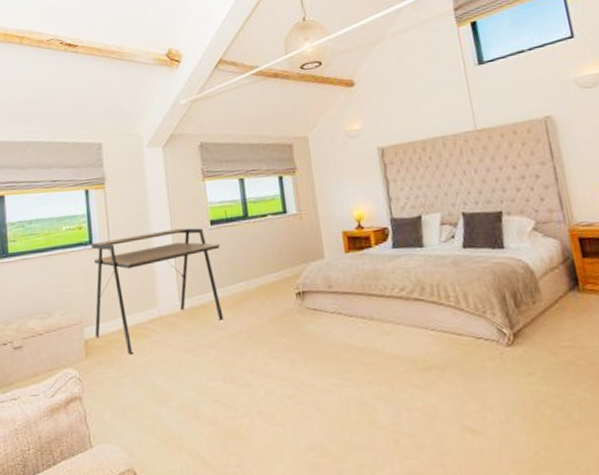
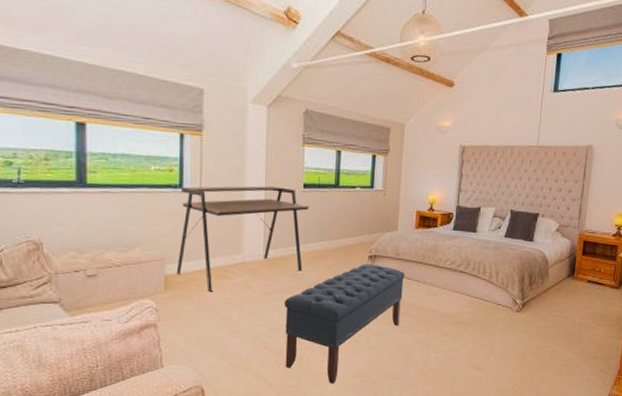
bench: none [209,302,351,462] -> present [284,263,405,384]

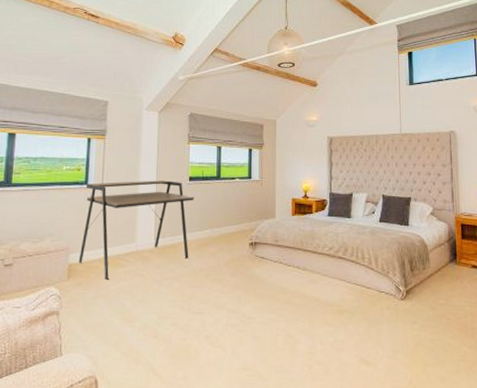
bench: present [284,263,405,384] -> none [172,250,285,378]

